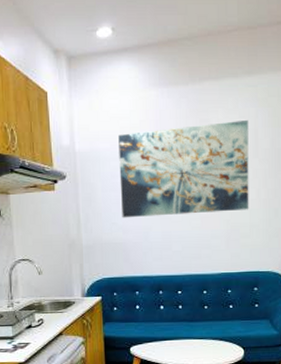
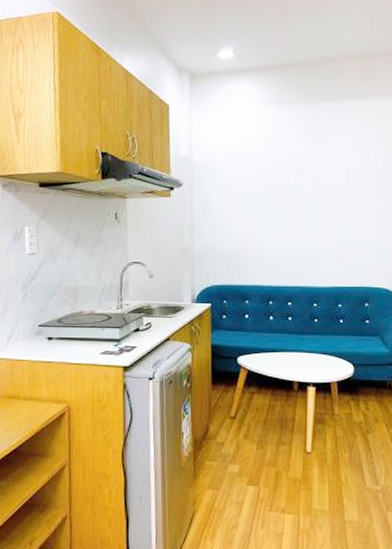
wall art: present [118,119,249,218] -> none [234,140,361,228]

